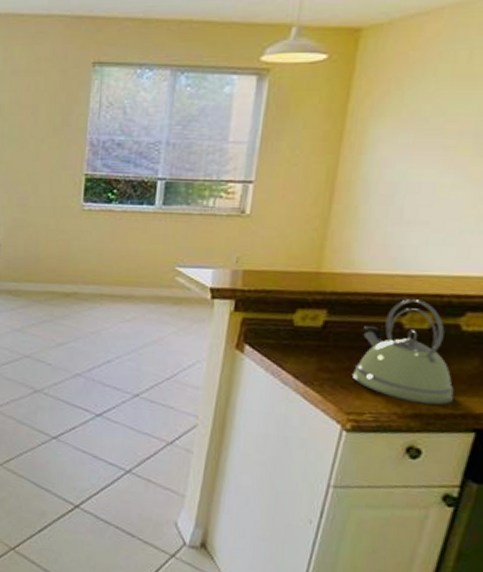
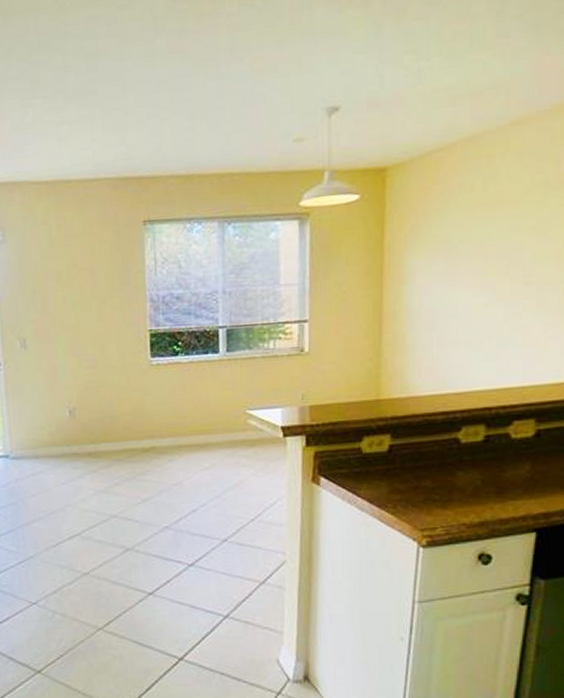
kettle: present [351,299,454,405] -> none [420,414,512,512]

